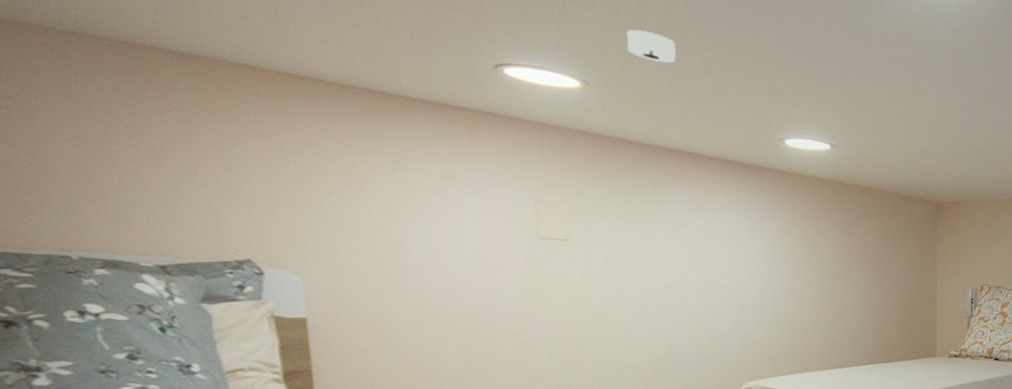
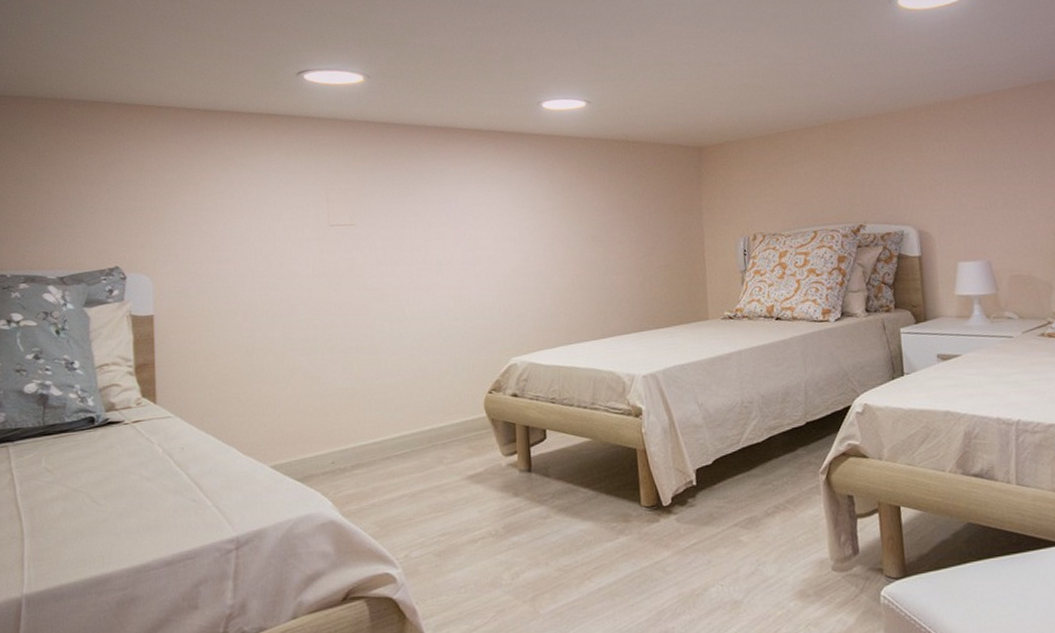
smoke detector: present [626,30,676,63] -> none [401,20,443,47]

